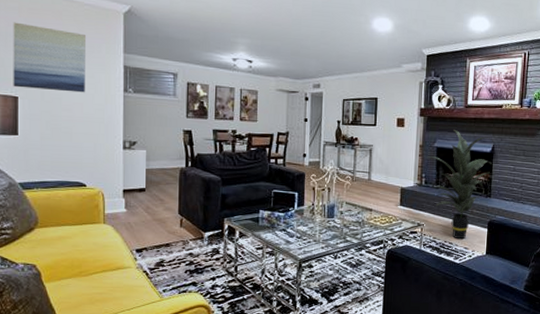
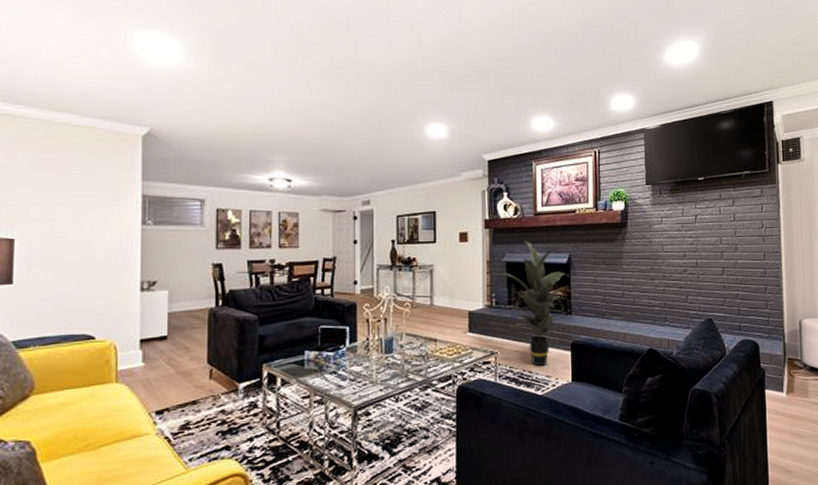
wall art: present [13,22,87,93] -> none [8,154,98,229]

